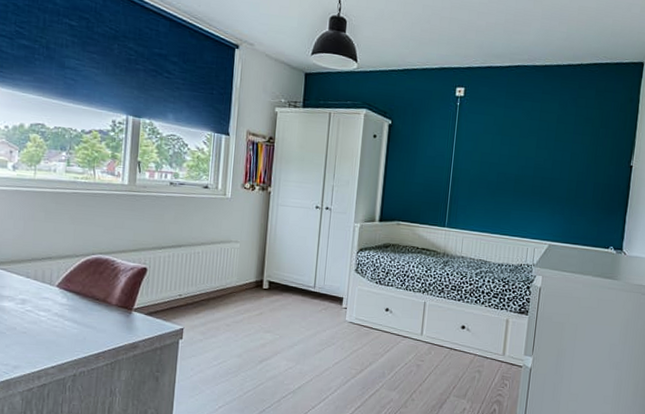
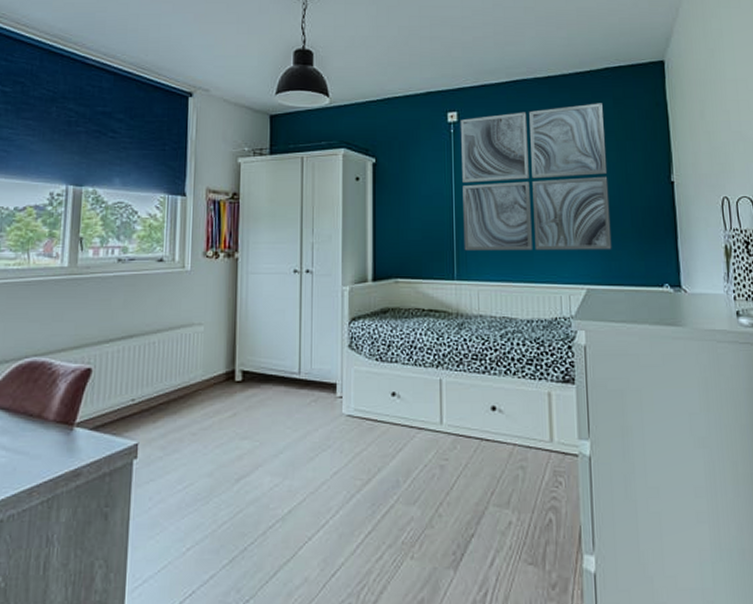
wall art: none [456,93,586,216] -> present [460,103,612,251]

